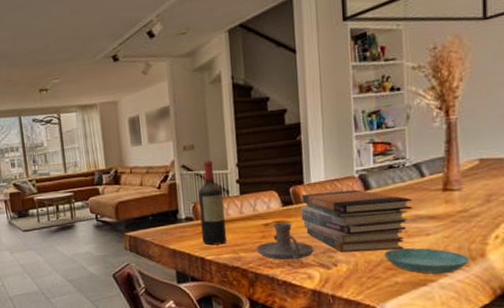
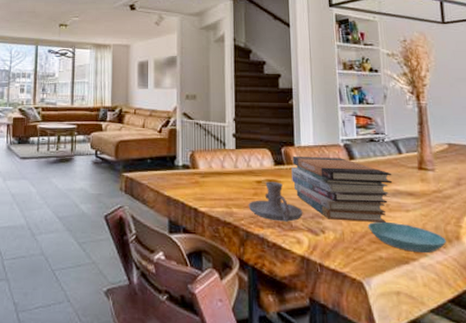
wine bottle: present [198,161,227,246] -> none [197,112,221,197]

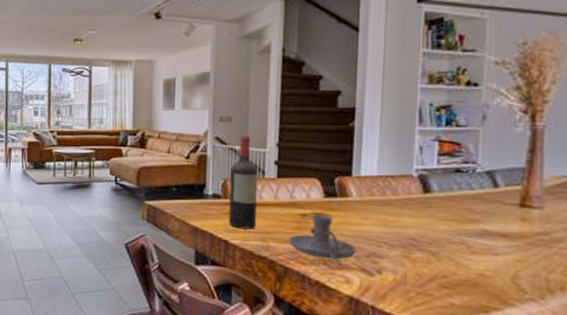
wine bottle: none [197,112,221,197] -> present [229,136,259,230]
book stack: present [291,157,393,223] -> none [345,188,481,266]
saucer: present [367,221,446,254] -> none [438,265,546,304]

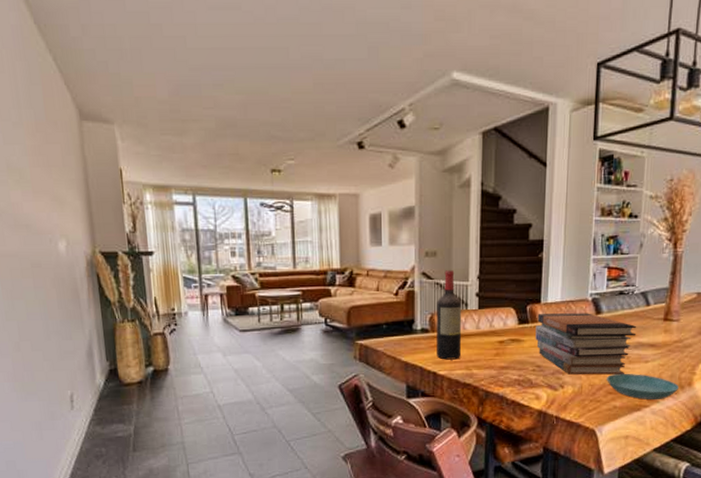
candle holder: present [288,215,356,260] -> none [489,341,544,380]
book stack: none [345,188,481,266] -> present [535,313,637,375]
saucer: none [438,265,546,304] -> present [606,373,679,400]

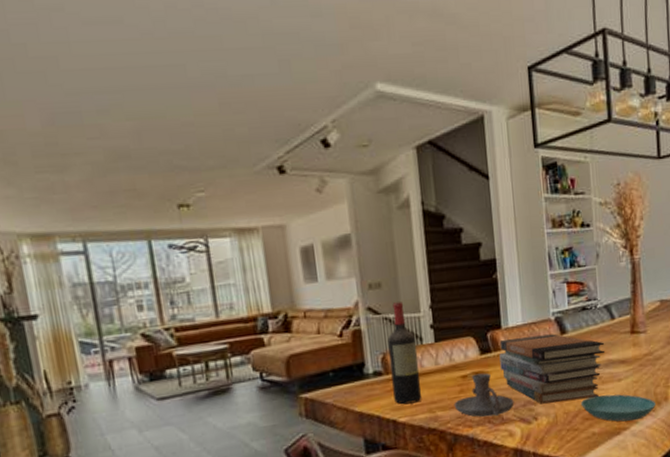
candle holder: none [489,341,544,380] -> present [454,373,514,417]

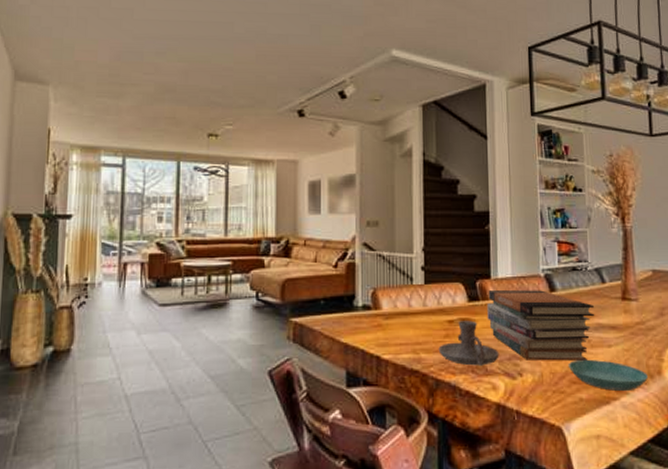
wine bottle: present [387,302,422,405] -> none [379,241,408,342]

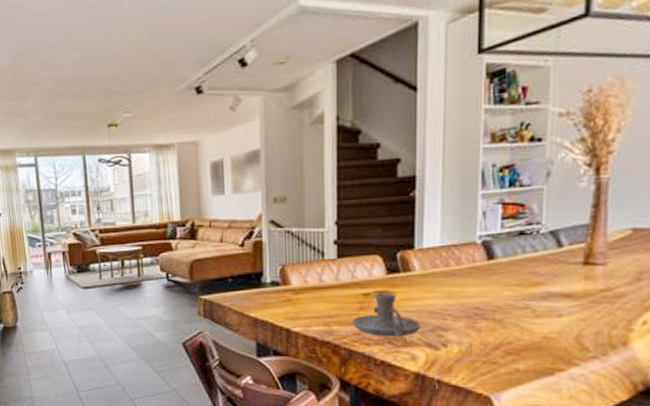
book stack: present [487,290,595,361] -> none [409,258,545,332]
saucer: present [568,359,648,392] -> none [503,329,608,363]

